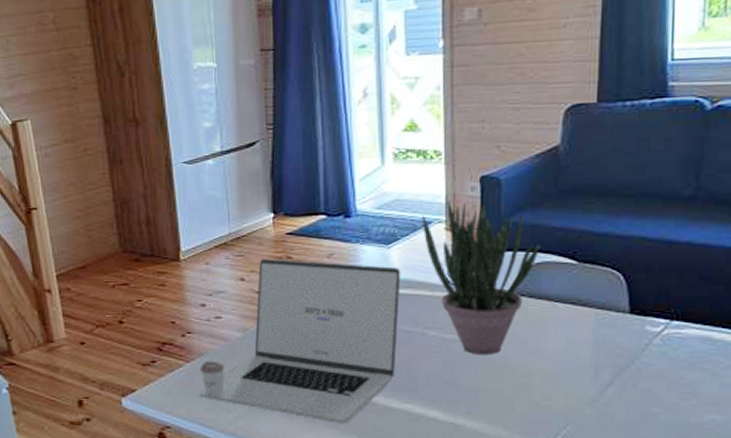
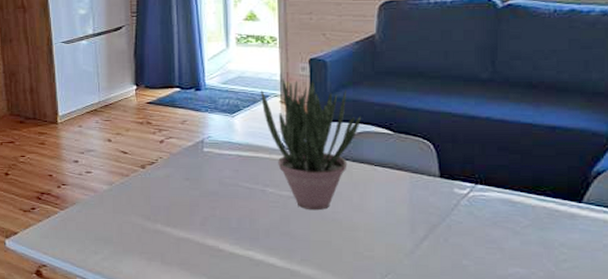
laptop: present [199,259,401,424] -> none [71,124,244,267]

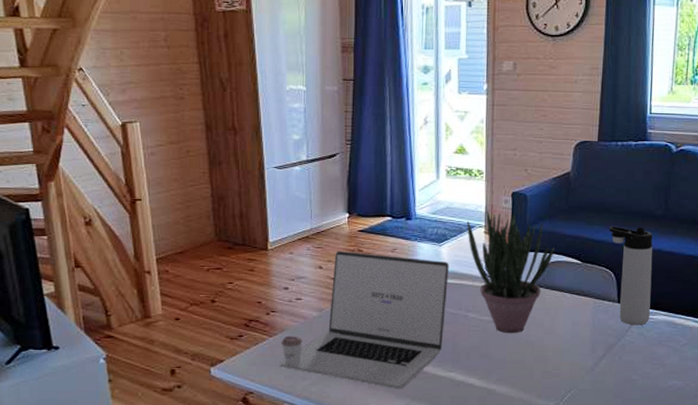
laptop: none [71,124,244,267] -> present [280,251,450,390]
thermos bottle: none [424,92,480,204] -> present [608,226,653,326]

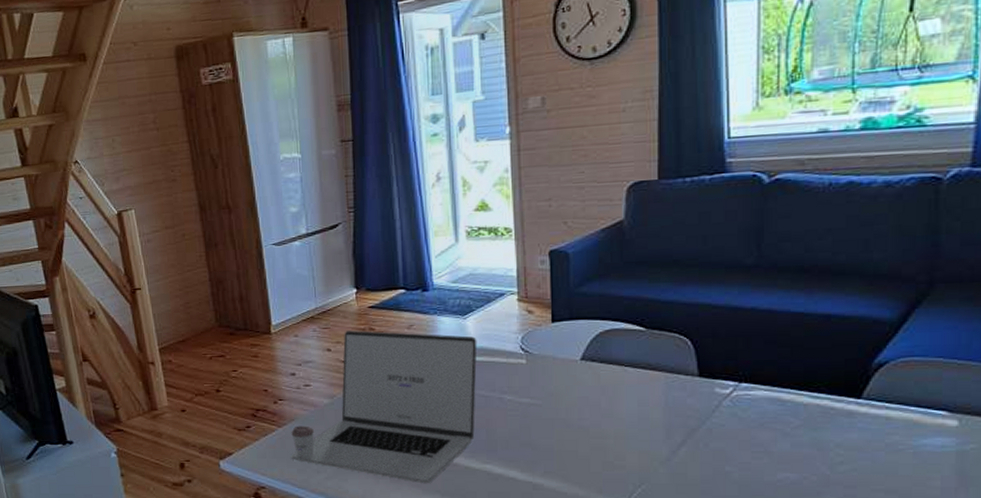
potted plant: present [467,210,555,334] -> none [496,273,609,418]
thermos bottle: present [608,226,653,326] -> none [680,280,744,405]

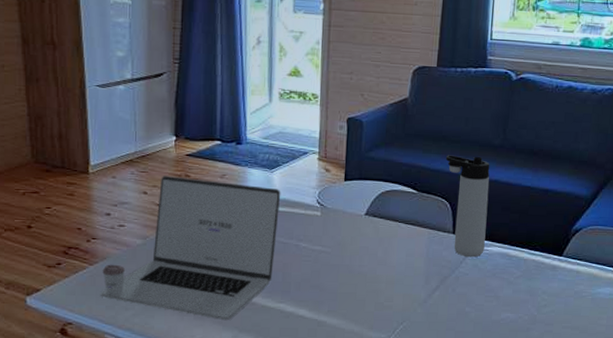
thermos bottle: none [680,280,744,405] -> present [445,155,490,258]

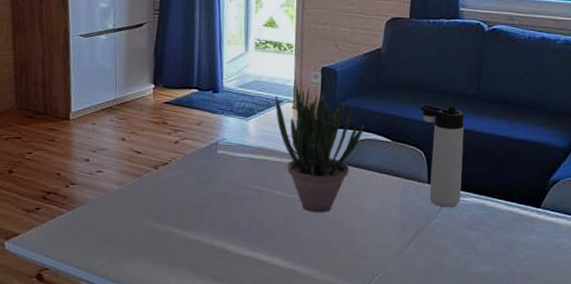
laptop: present [101,176,281,321] -> none [77,123,256,269]
potted plant: none [300,136,390,264] -> present [275,85,364,213]

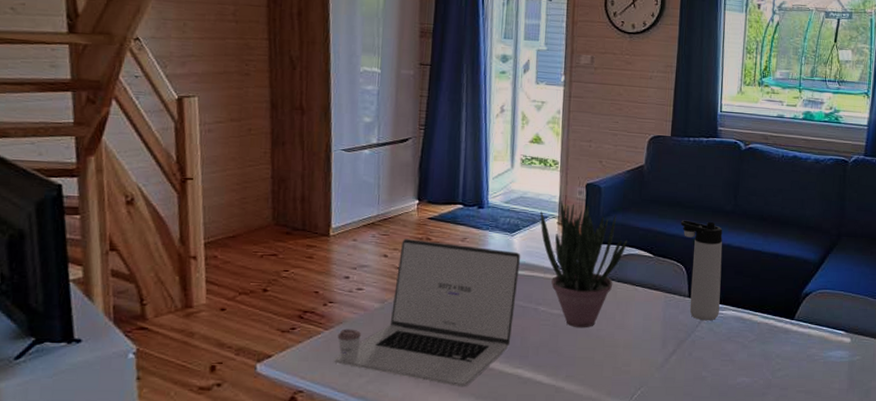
laptop: none [77,123,256,269] -> present [334,239,521,387]

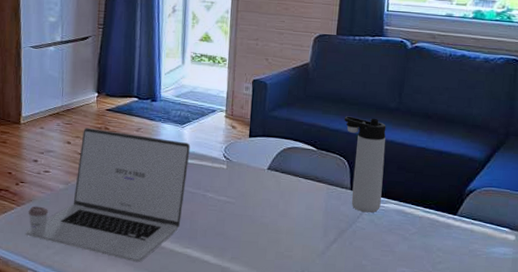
potted plant: present [540,201,627,328] -> none [209,96,291,215]

